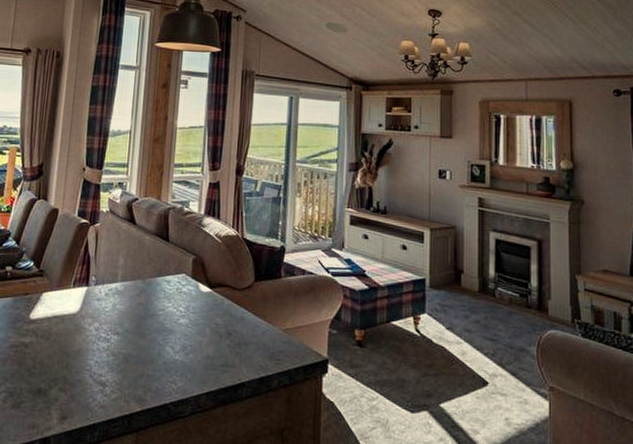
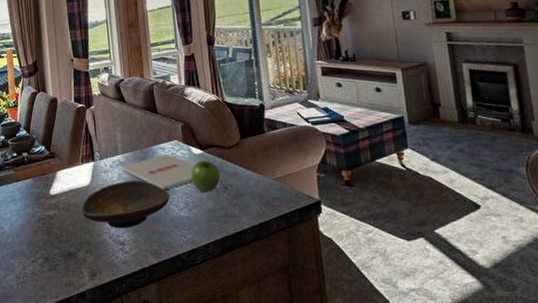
decorative bowl: none [63,313,166,368] -> present [81,180,170,229]
magazine: none [116,288,201,329] -> present [120,154,196,191]
fruit: none [193,300,227,337] -> present [190,161,221,193]

